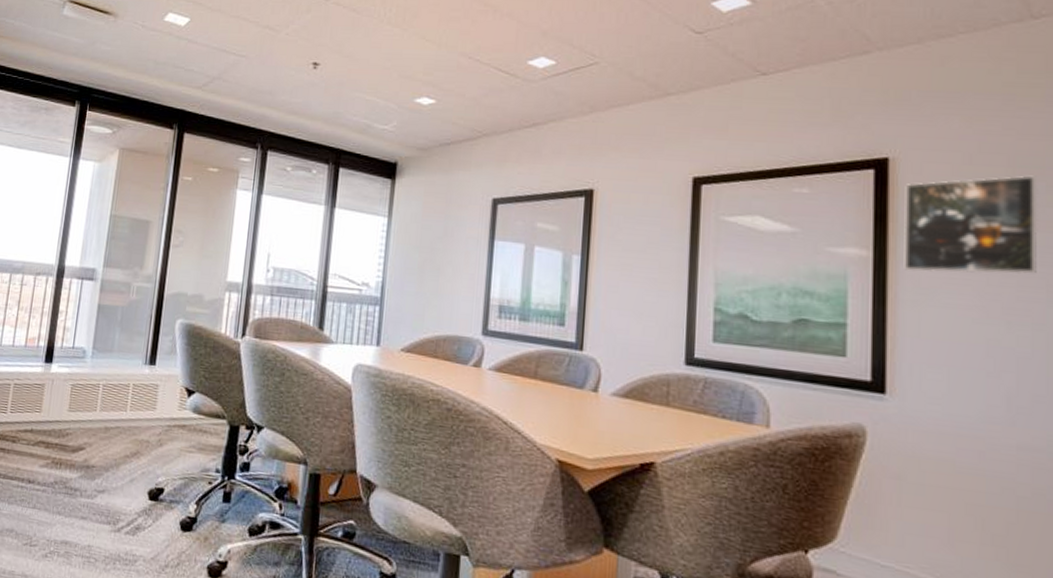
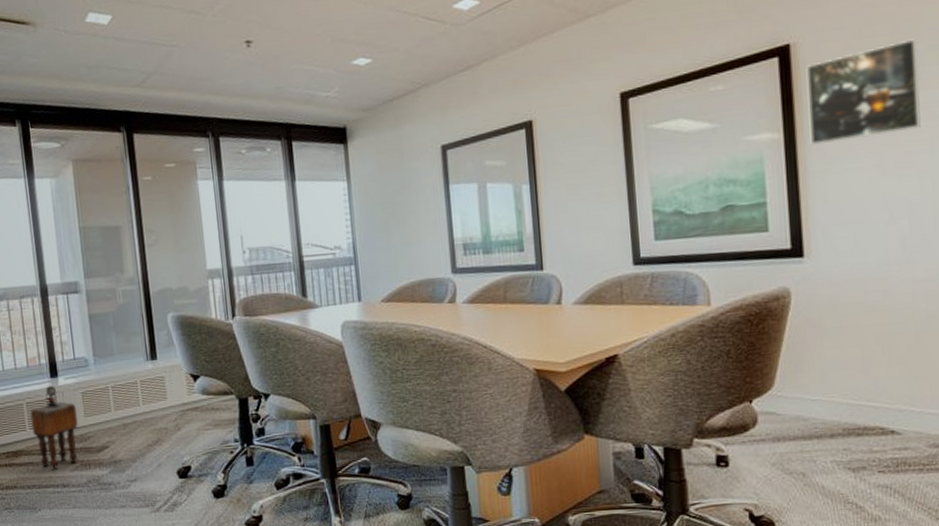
stool: none [12,370,62,463] -> present [30,385,78,471]

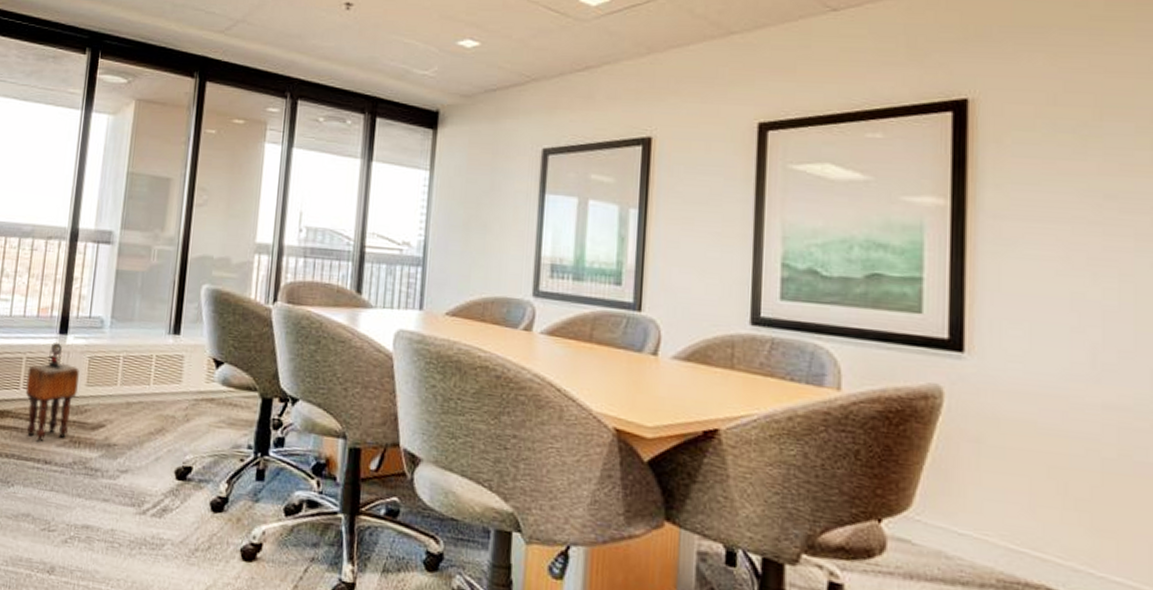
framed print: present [806,38,921,145] -> none [983,116,1127,223]

